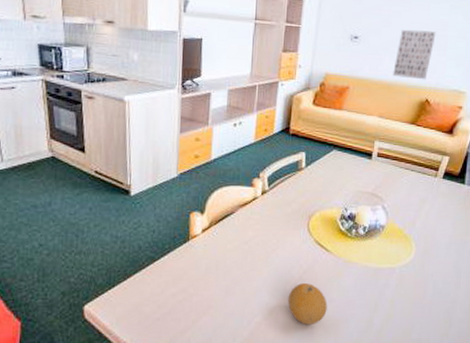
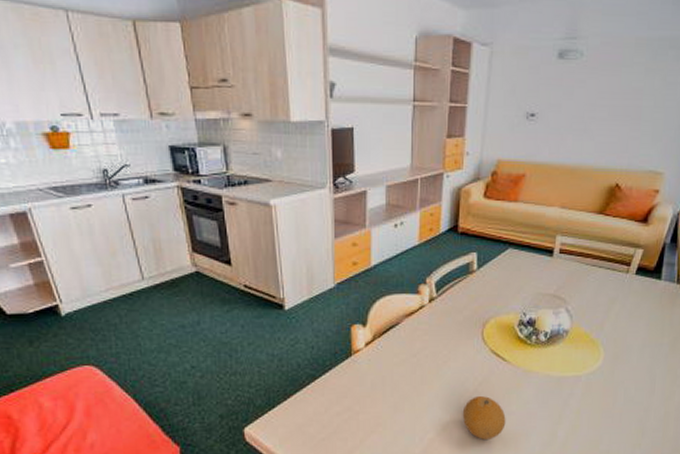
wall art: present [393,29,436,80] -> none [577,101,628,161]

